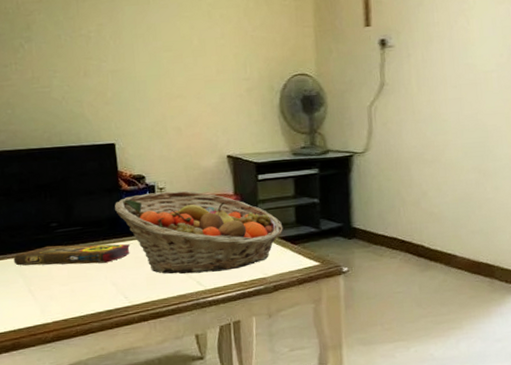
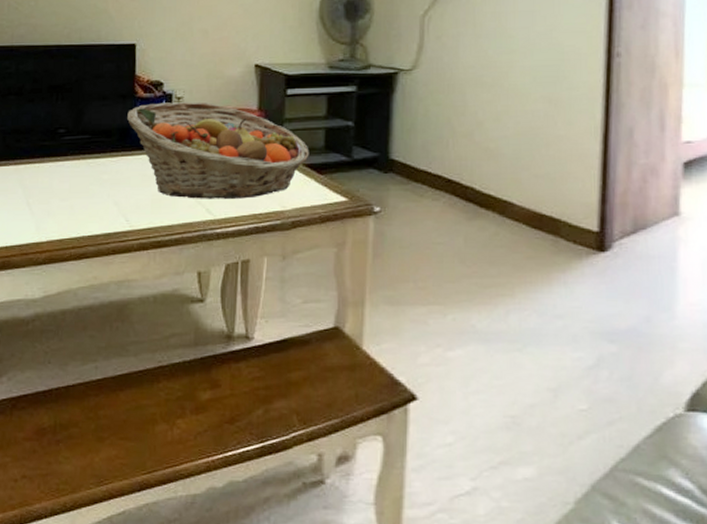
book: present [13,244,131,266] -> none [15,155,139,179]

